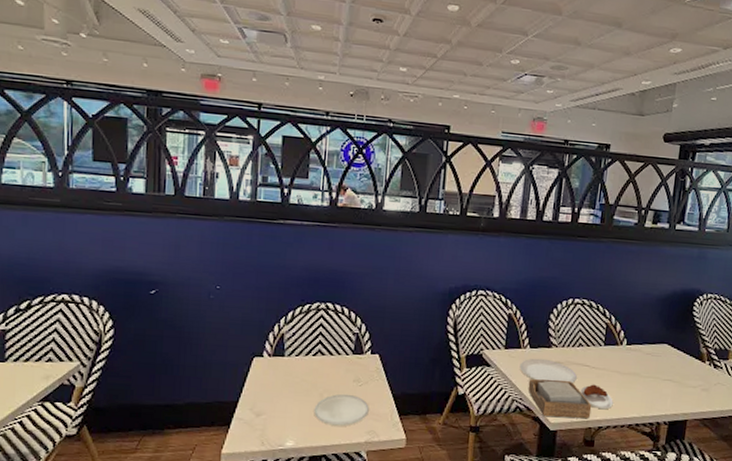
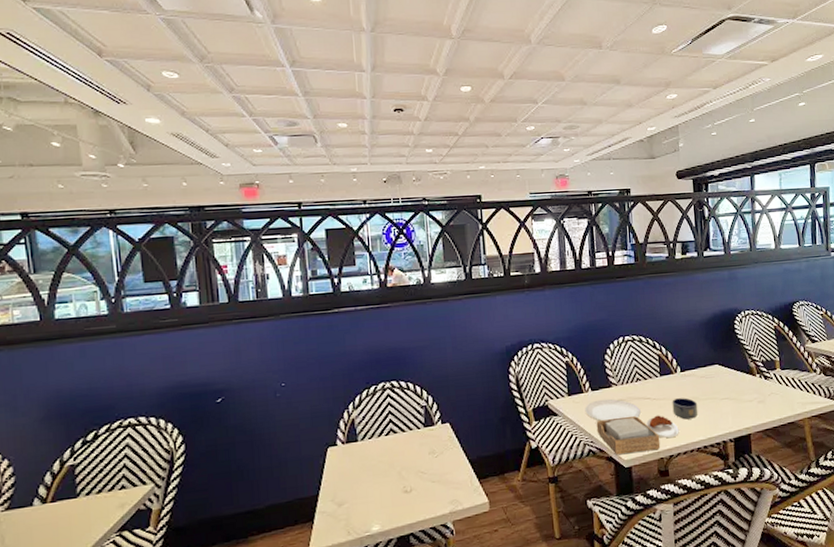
plate: present [314,393,369,427] -> none [394,467,449,503]
mug: none [610,371,638,394] -> present [672,398,698,420]

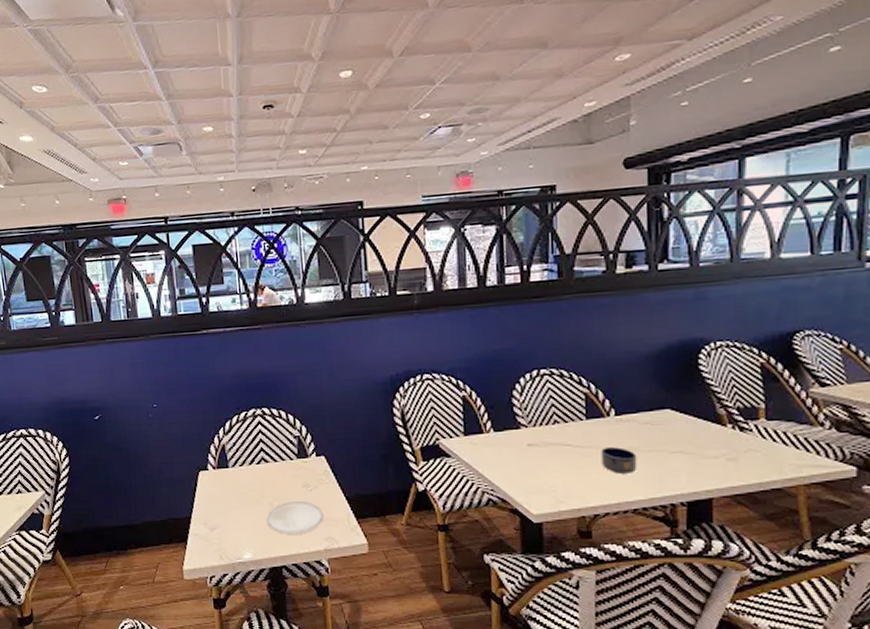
plate: none [394,467,449,503] -> present [266,500,323,536]
plate: present [585,398,641,422] -> none [484,442,557,468]
napkin holder: present [596,416,661,456] -> none [498,464,582,508]
crescent roll: present [646,415,679,439] -> none [564,466,609,494]

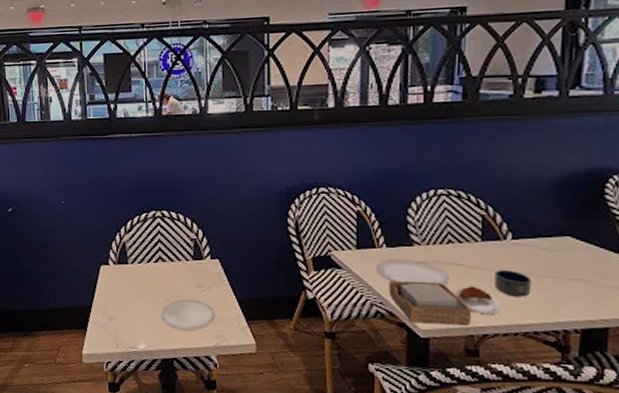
plate: none [484,442,557,468] -> present [376,258,449,285]
napkin holder: none [498,464,582,508] -> present [388,281,472,326]
crescent roll: none [564,466,609,494] -> present [455,286,500,315]

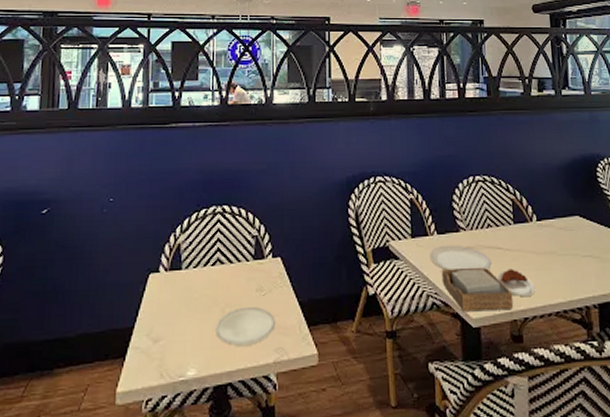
mug: present [494,270,532,297] -> none [527,251,557,277]

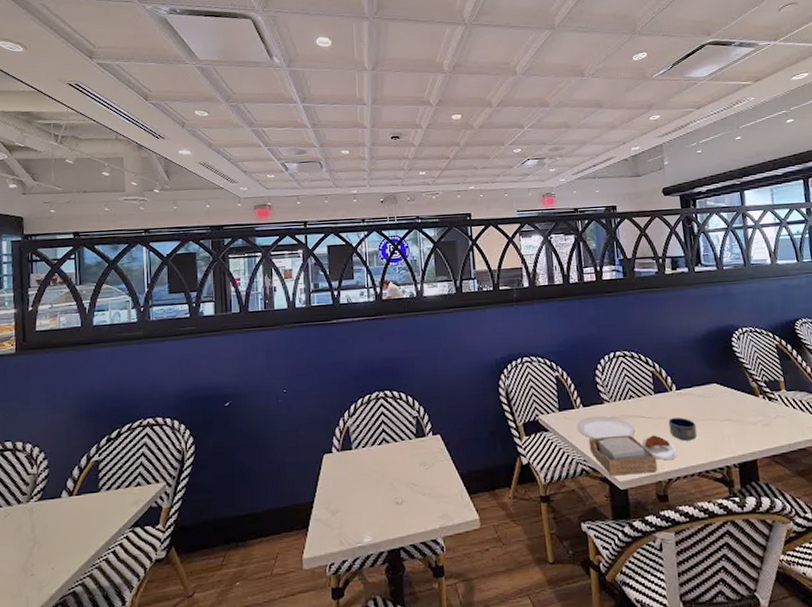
plate: present [216,306,275,347] -> none [386,479,439,516]
mug: none [527,251,557,277] -> present [668,417,698,441]

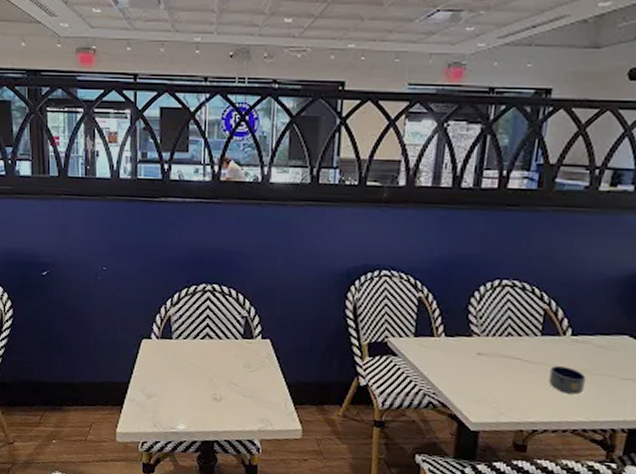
plate: present [576,415,635,440] -> none [432,348,505,378]
napkin holder: present [588,434,658,476] -> none [442,372,524,421]
crescent roll: present [642,435,678,461] -> none [509,380,553,411]

